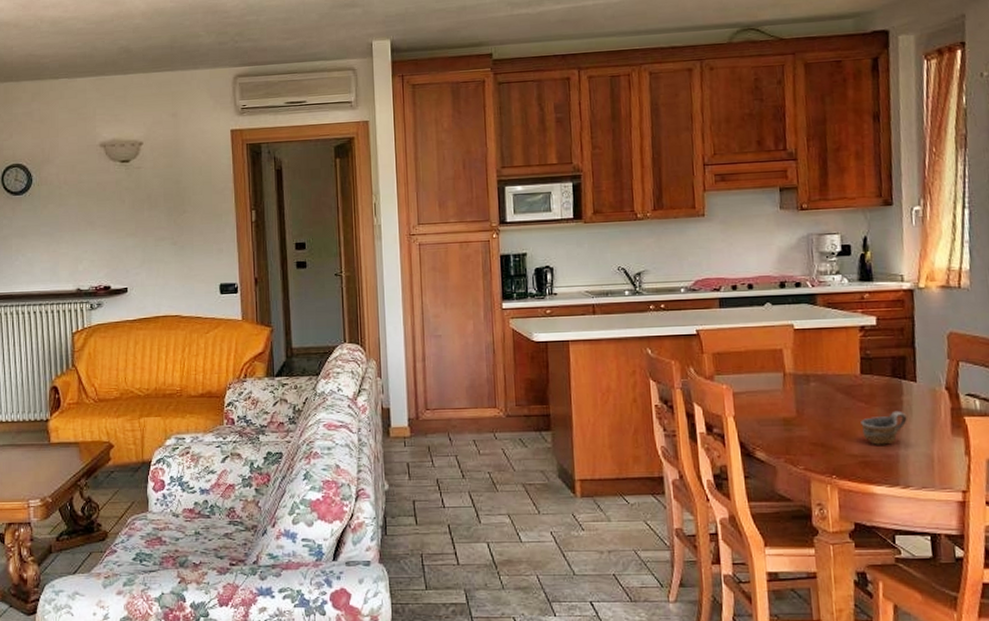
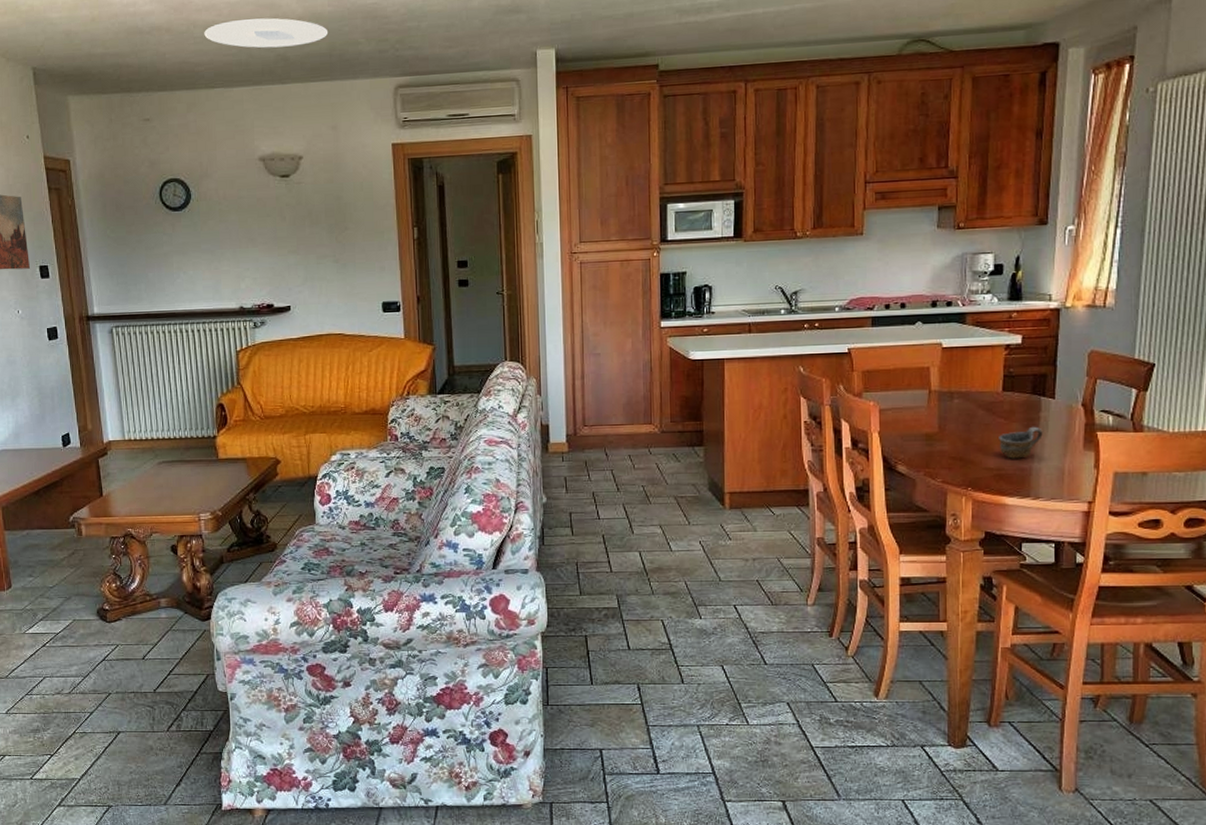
ceiling light: none [50,13,170,41] -> present [204,18,329,48]

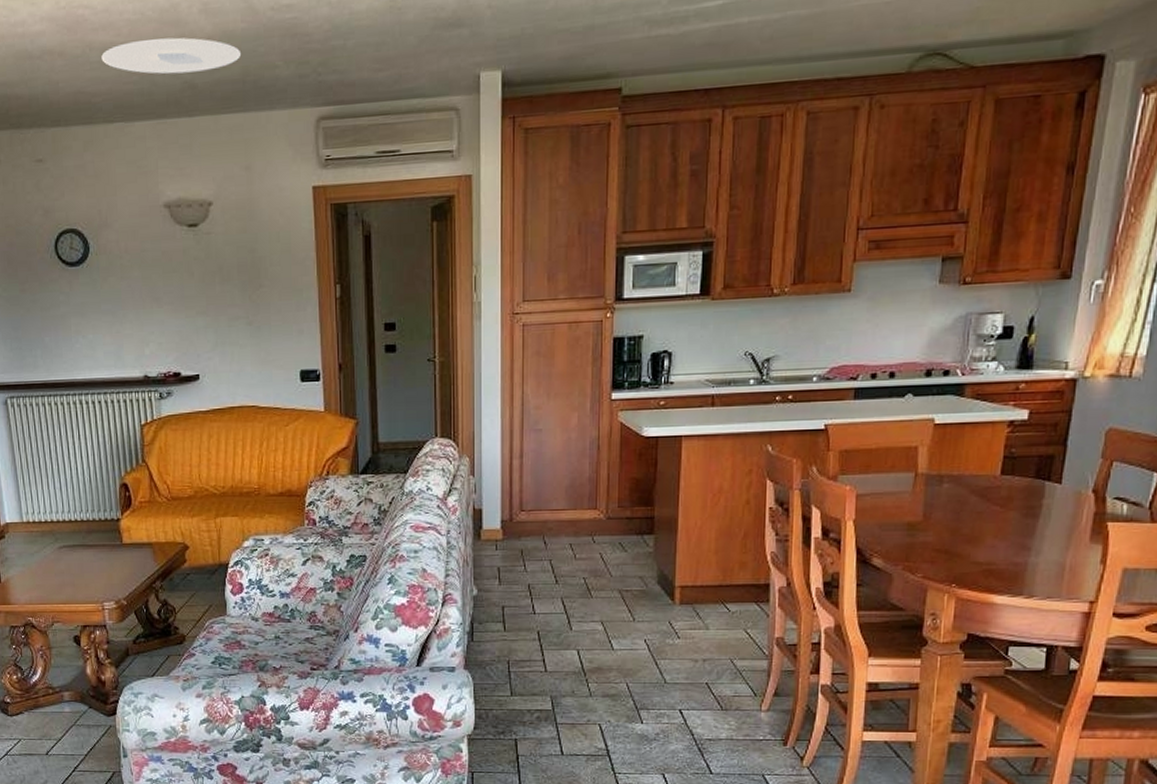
cup: present [999,426,1043,459] -> none [992,515,1044,552]

